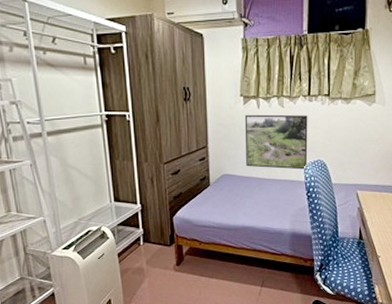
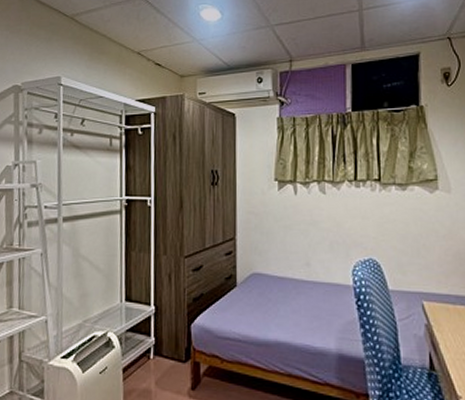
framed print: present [244,114,308,170] -> none [279,201,356,271]

